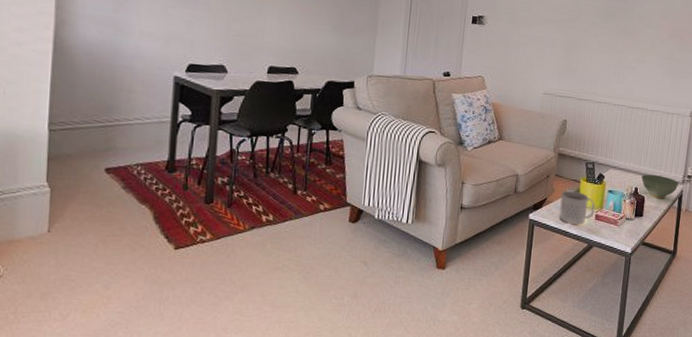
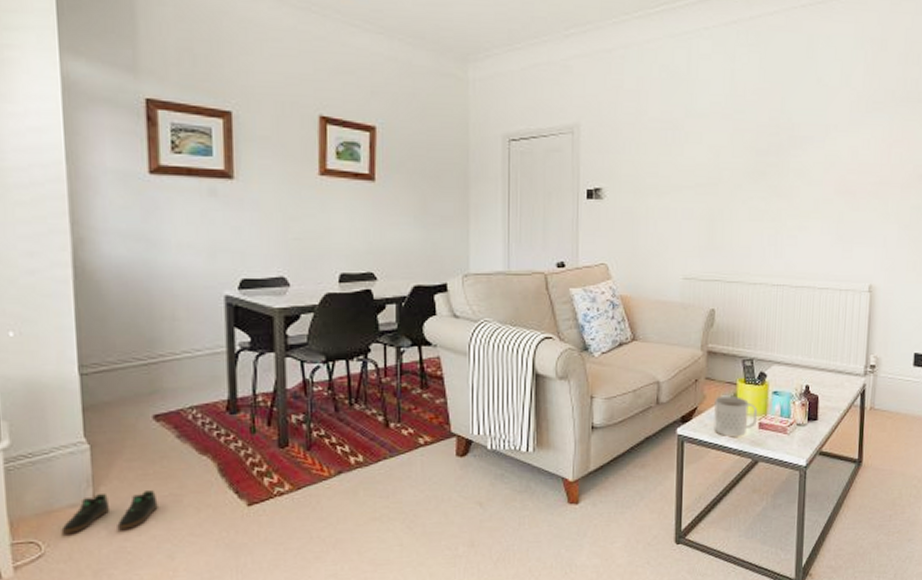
shoe: none [18,228,101,261] -> present [61,490,158,534]
bowl: present [641,174,679,199] -> none [813,367,860,397]

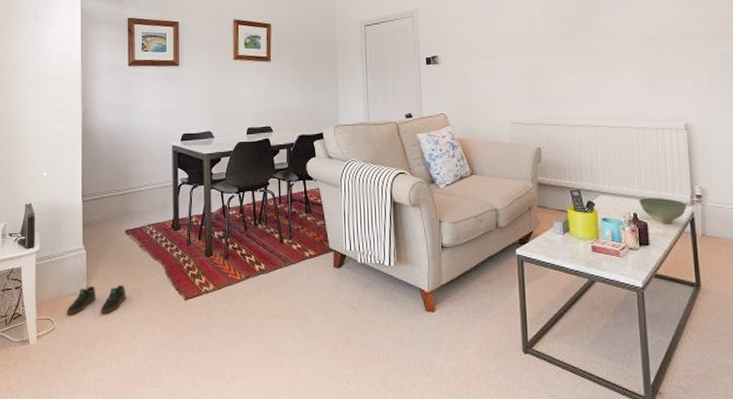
mug: present [714,395,758,438] -> none [548,221,591,259]
bowl: none [813,367,860,397] -> present [639,197,687,224]

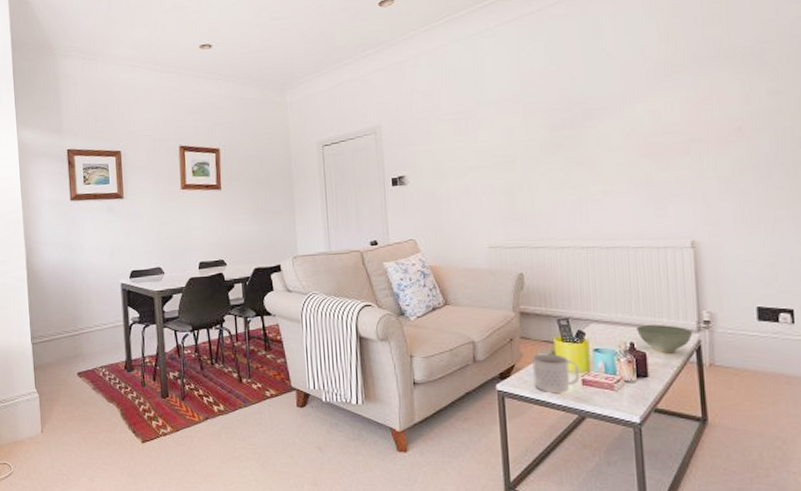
shoe: present [66,285,126,314] -> none [23,429,82,458]
mug: none [548,221,591,259] -> present [532,353,581,394]

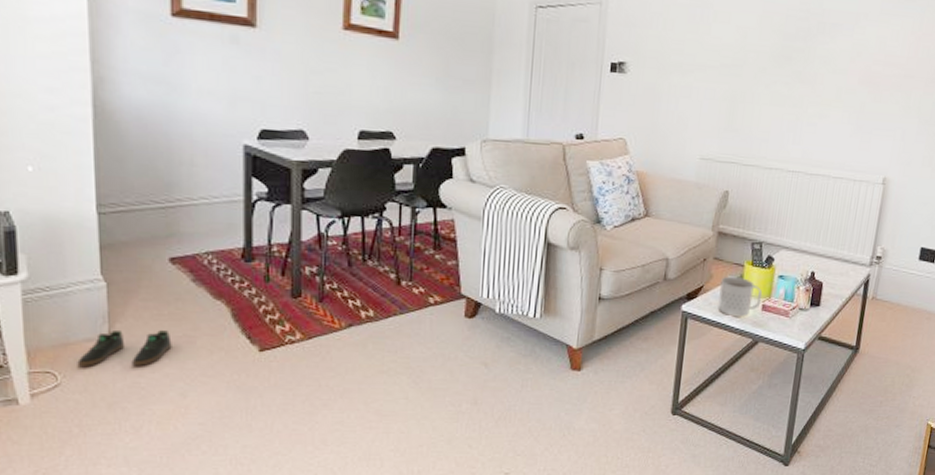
shoe: none [23,429,82,458] -> present [77,329,172,366]
bowl: present [637,324,693,354] -> none [819,255,866,285]

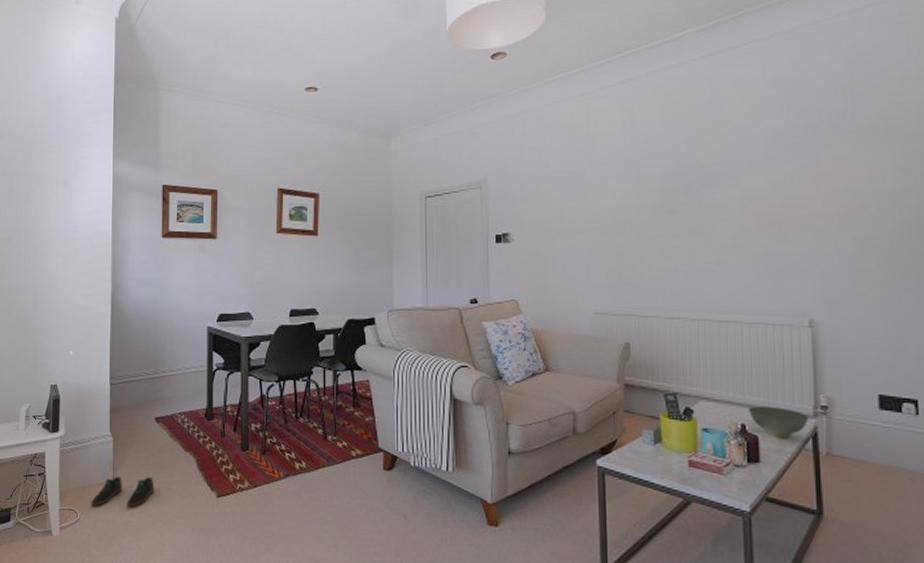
mug: present [717,276,763,317] -> none [636,429,687,474]
bowl: none [819,255,866,285] -> present [749,405,809,439]

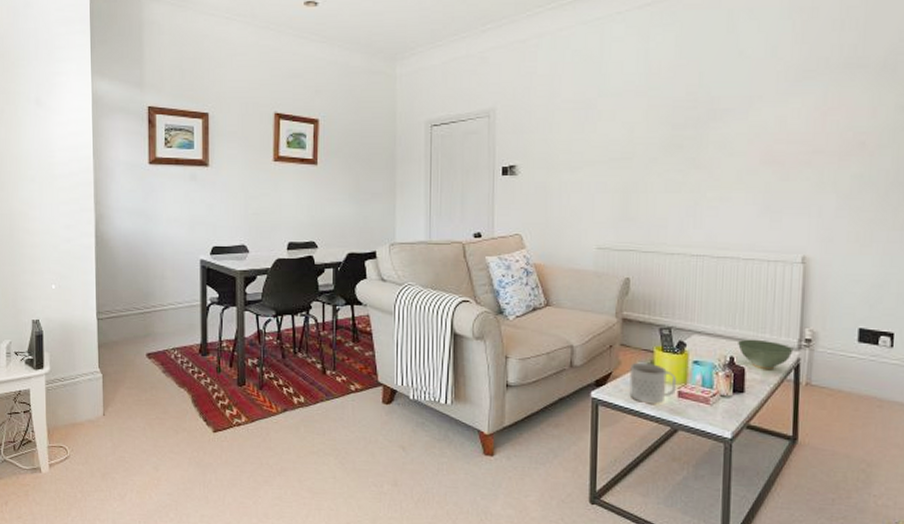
shoe: present [91,476,155,507] -> none [81,412,148,443]
mug: none [636,429,687,474] -> present [629,362,677,405]

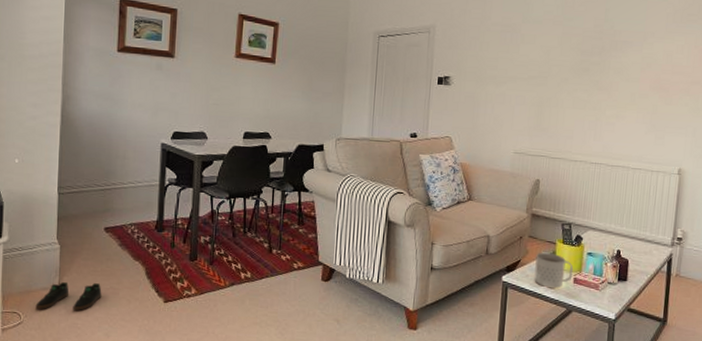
shoe: none [81,412,148,443] -> present [35,281,102,311]
bowl: present [738,339,794,370] -> none [624,235,668,263]

